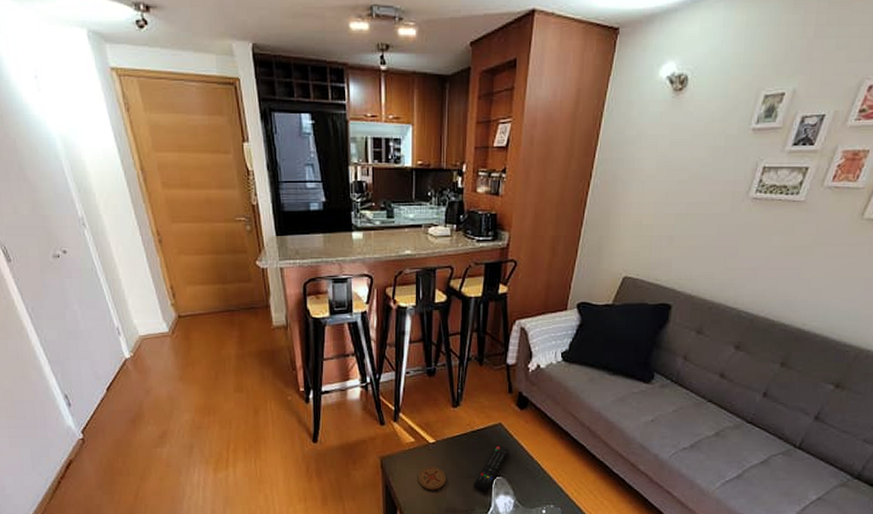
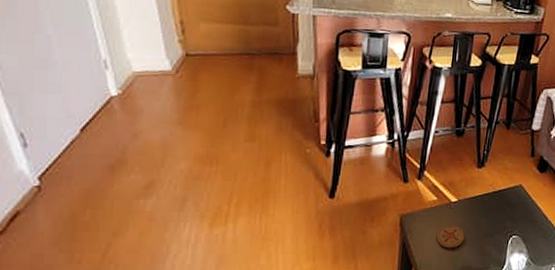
remote control: present [472,444,510,493] -> none [489,205,527,251]

